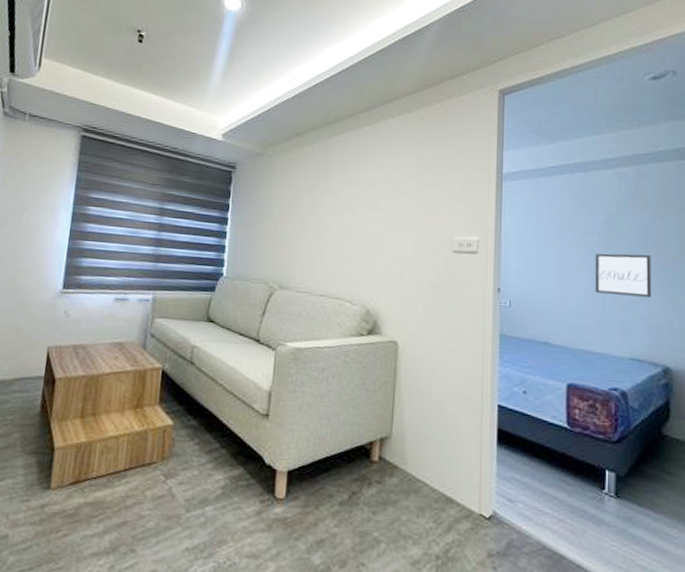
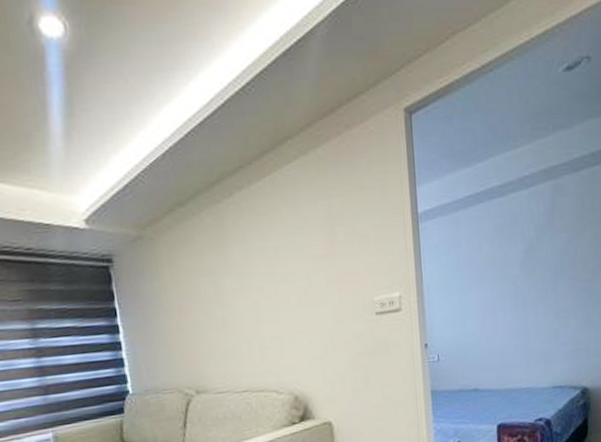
wall art: present [595,253,652,298] -> none [517,277,571,328]

